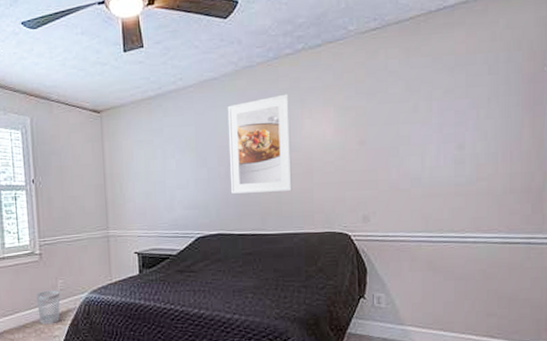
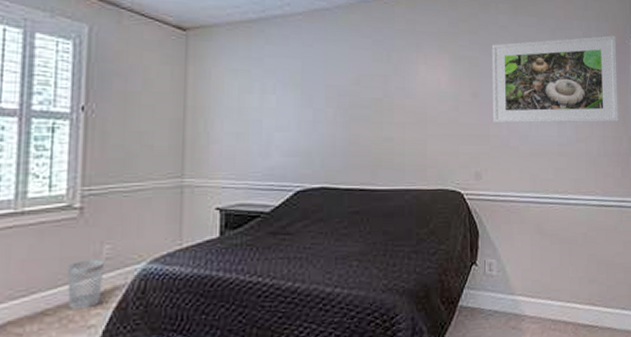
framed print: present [227,94,292,194] -> none [338,35,405,141]
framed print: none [380,64,532,169] -> present [491,35,619,124]

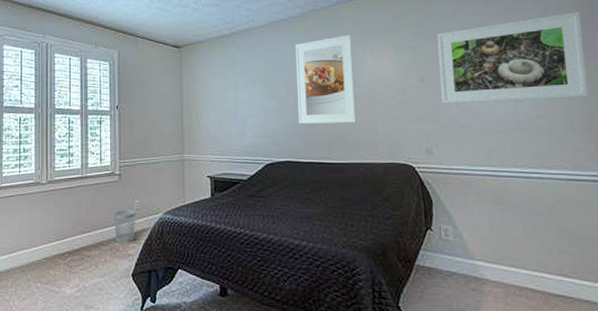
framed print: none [338,35,405,141] -> present [295,34,357,124]

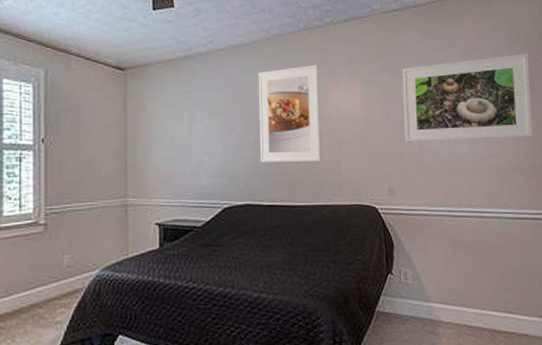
wastebasket: present [113,209,136,243] -> none [36,266,66,309]

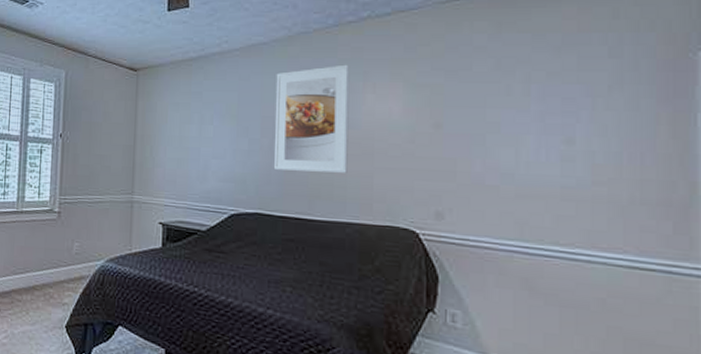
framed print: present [401,54,533,143] -> none [461,49,671,163]

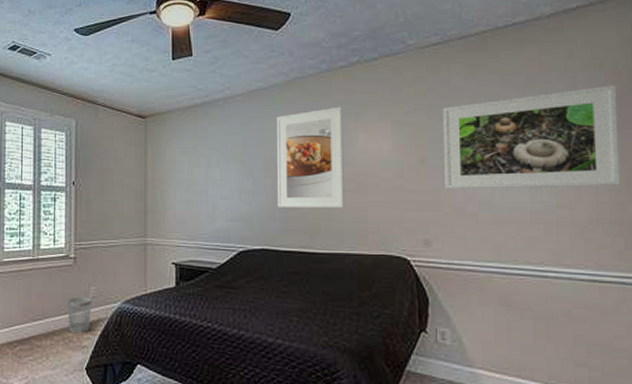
wastebasket: none [49,252,75,290] -> present [67,296,92,334]
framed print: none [461,49,671,163] -> present [442,85,620,189]

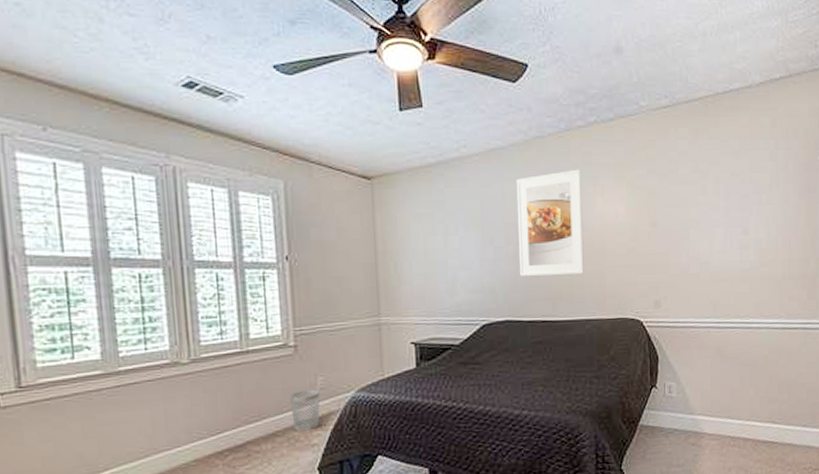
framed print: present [442,85,620,189] -> none [670,153,807,252]

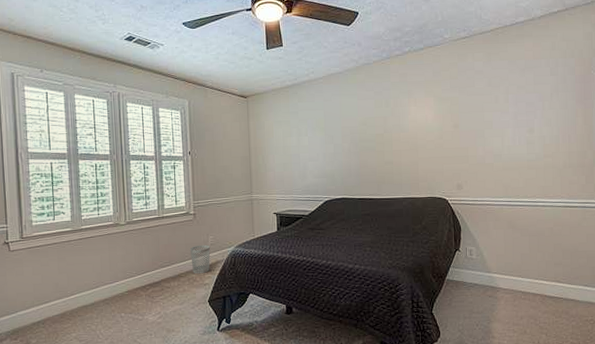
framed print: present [516,169,584,276] -> none [350,86,402,165]

